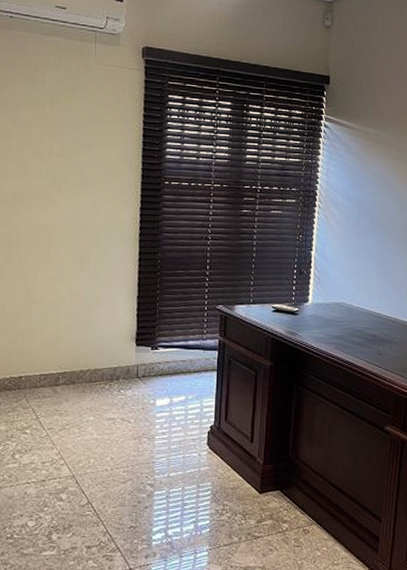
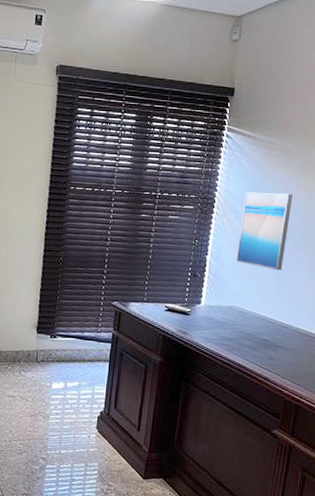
wall art: none [340,184,392,264] -> present [236,192,294,271]

